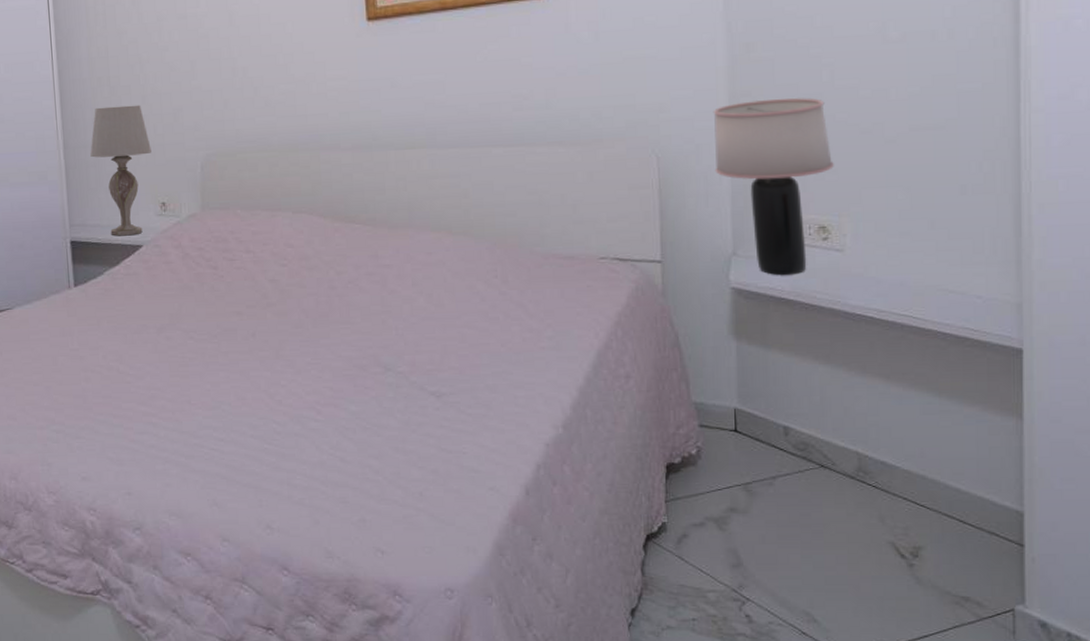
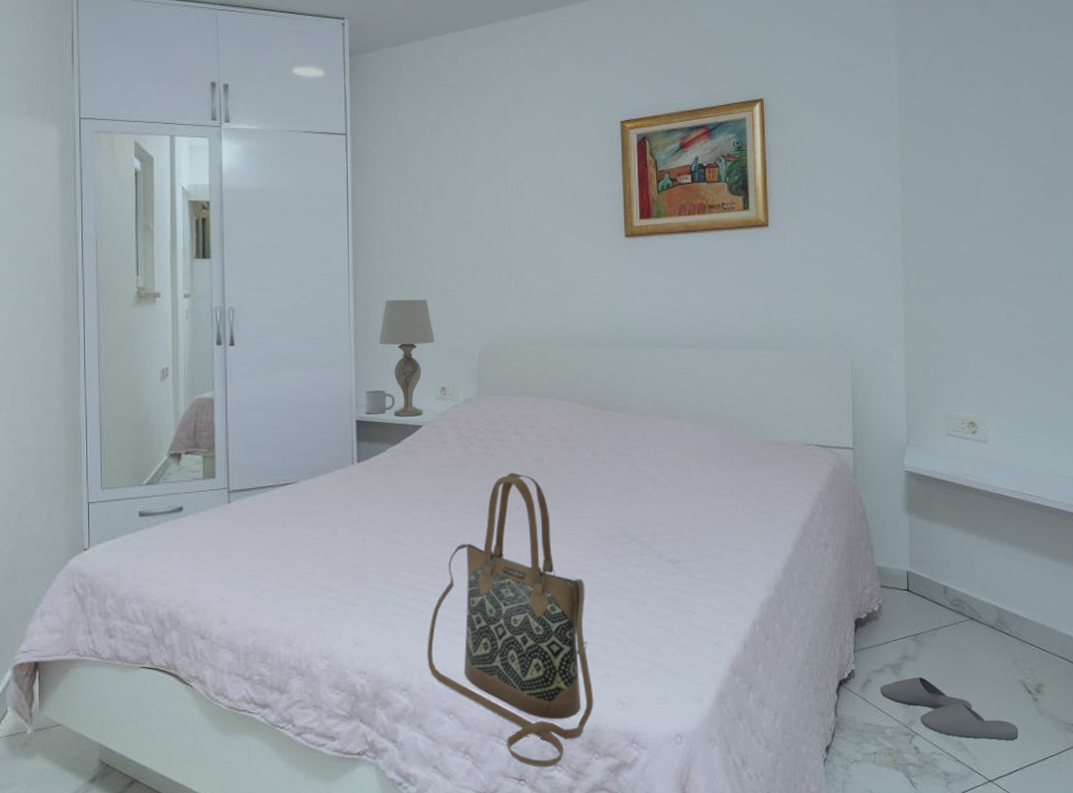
mug: none [78,207,112,234] -> present [365,390,396,414]
handbag: none [159,295,348,618] -> present [427,473,594,768]
slippers: none [700,533,887,612] -> present [880,676,1019,740]
table lamp: present [713,98,834,275] -> none [893,319,980,461]

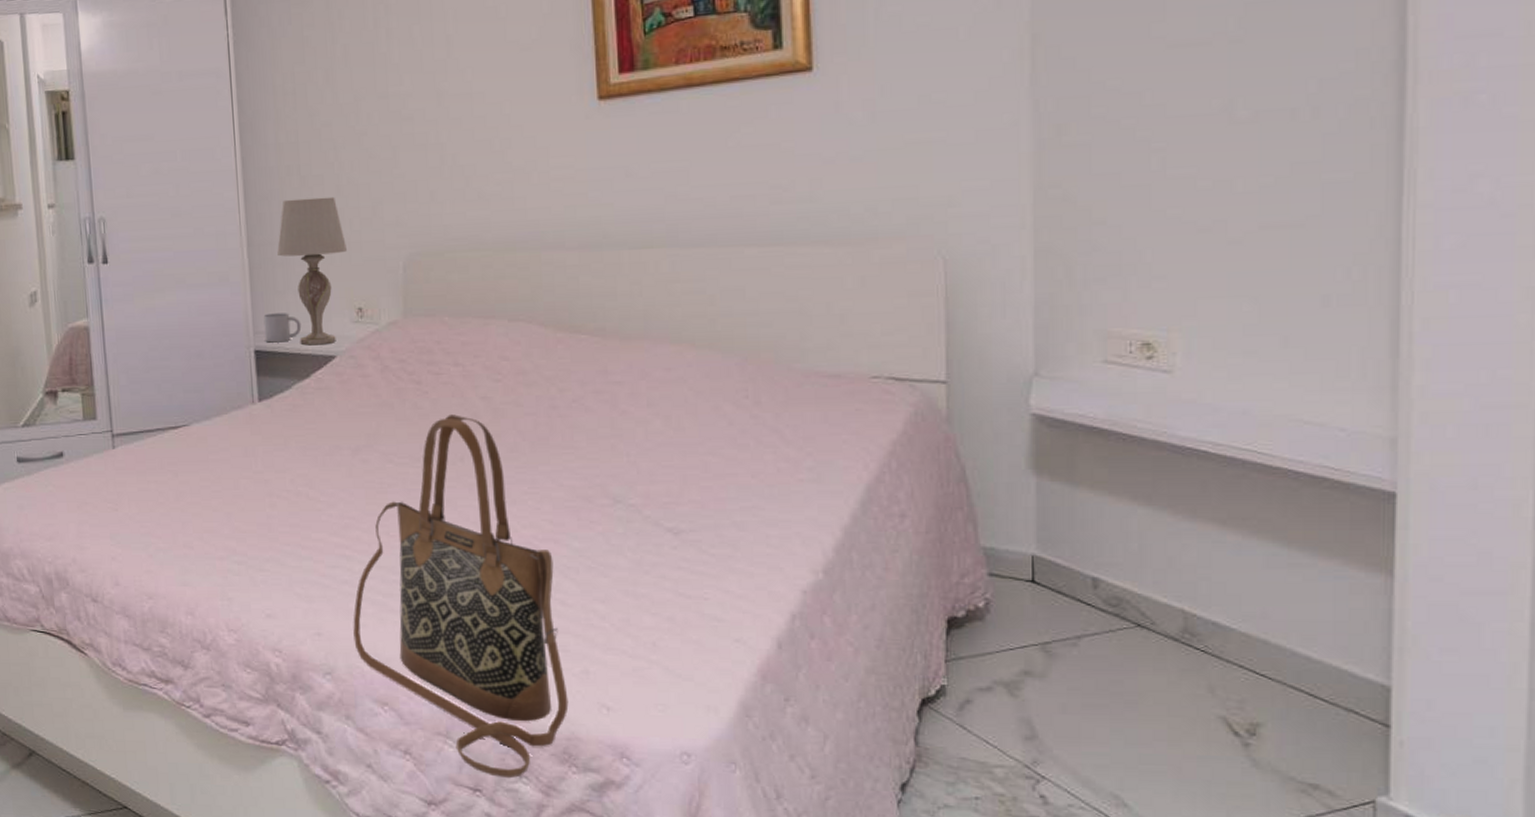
slippers: present [880,676,1019,740] -> none [987,701,1215,798]

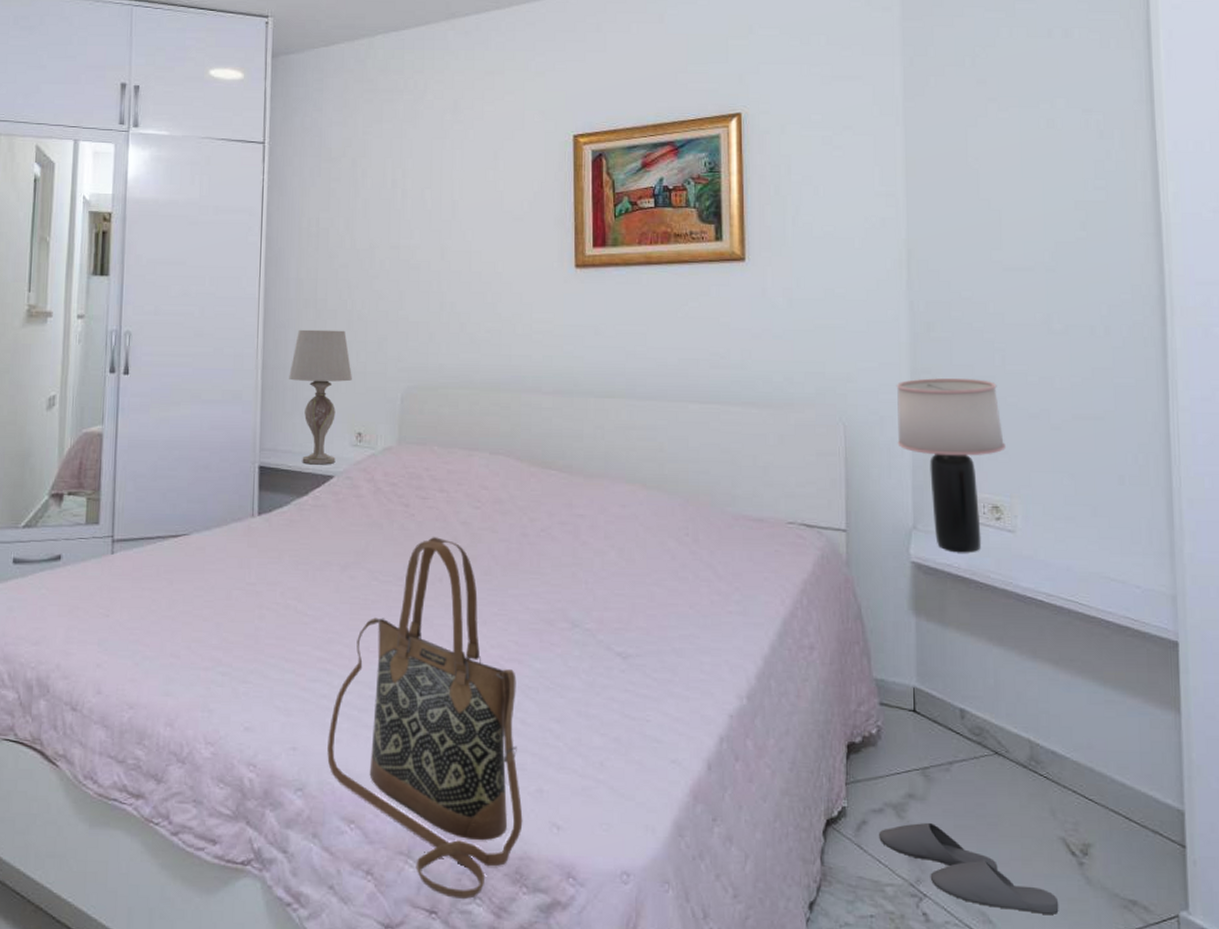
mug: present [263,313,302,343] -> none [270,432,305,460]
slippers: none [987,701,1215,798] -> present [879,822,1059,914]
table lamp: none [1013,190,1163,399] -> present [896,378,1006,552]

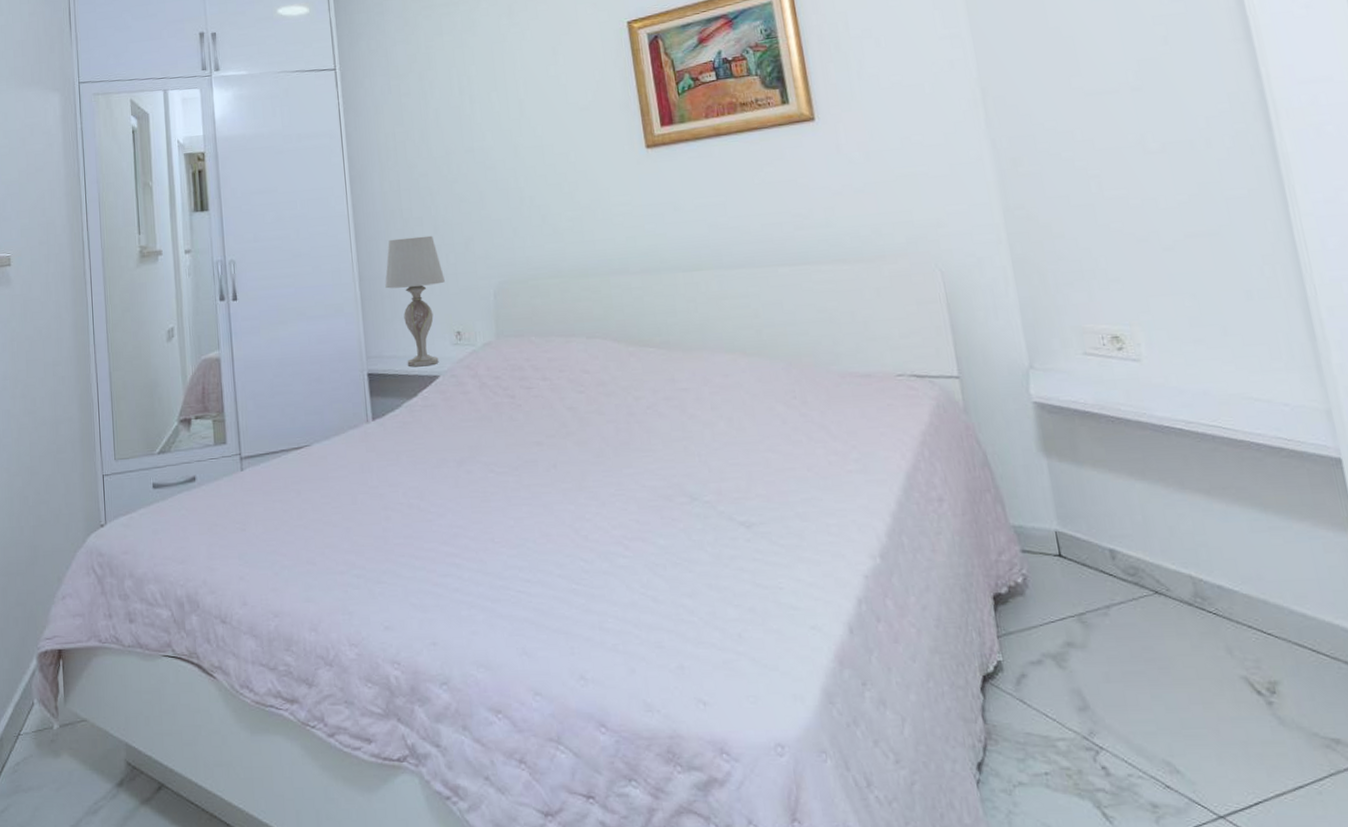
handbag: present [327,537,523,900] -> none [465,425,668,783]
slippers: present [879,822,1059,914] -> none [1041,670,1253,760]
table lamp: present [896,378,1006,552] -> none [989,209,1117,388]

